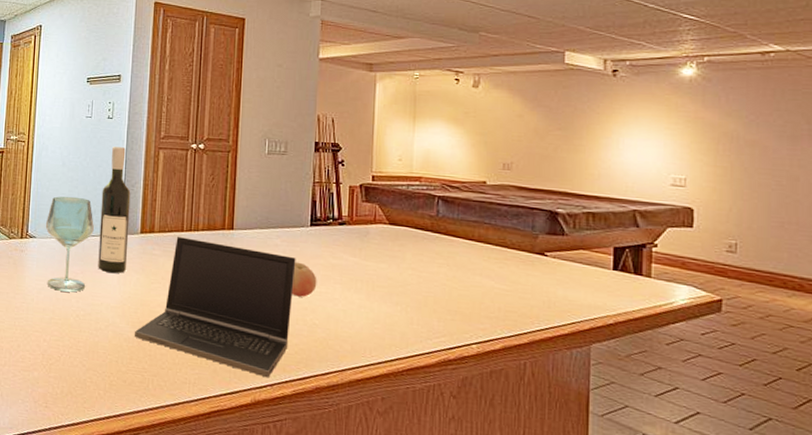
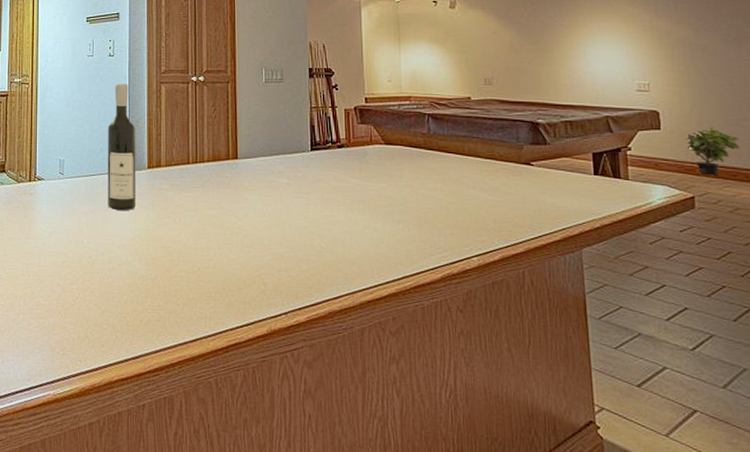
wine glass: present [45,196,94,292] -> none [53,136,101,233]
laptop computer: present [135,236,296,378] -> none [148,169,300,307]
fruit: present [292,262,317,297] -> none [298,187,322,222]
potted plant: none [720,228,781,280] -> present [686,126,740,176]

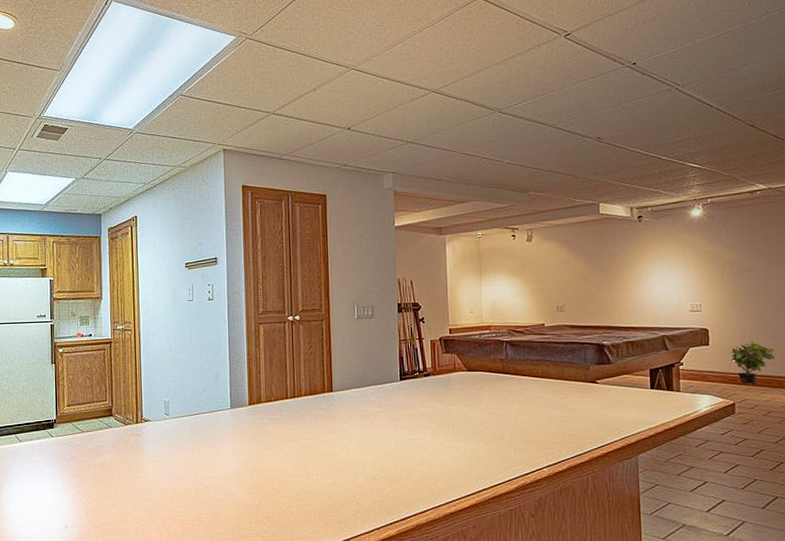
bottle: present [107,84,137,211] -> none [209,326,239,446]

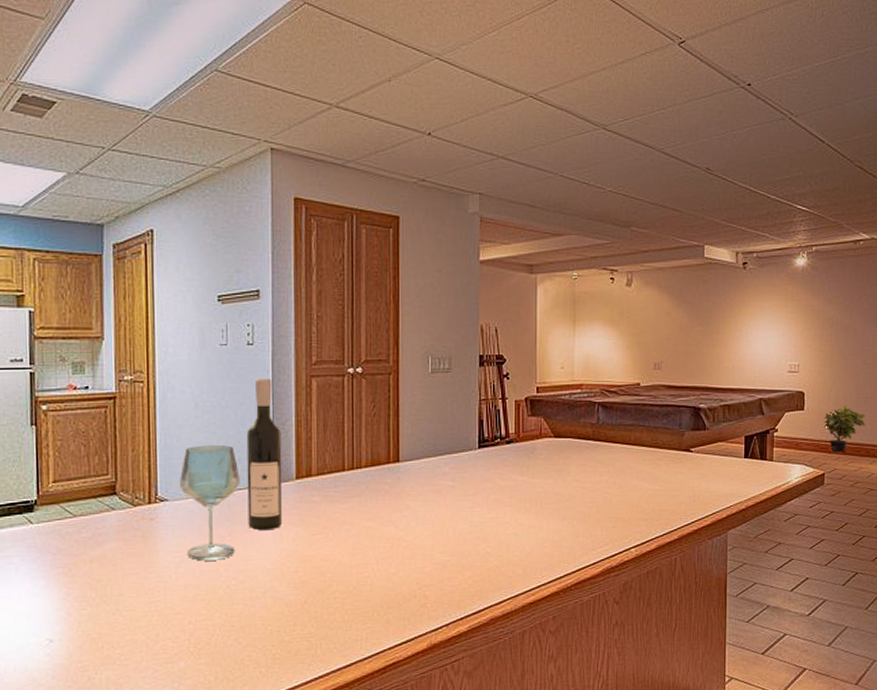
wine glass: none [158,377,205,469] -> present [179,444,240,561]
bottle: none [209,326,239,446] -> present [246,379,283,531]

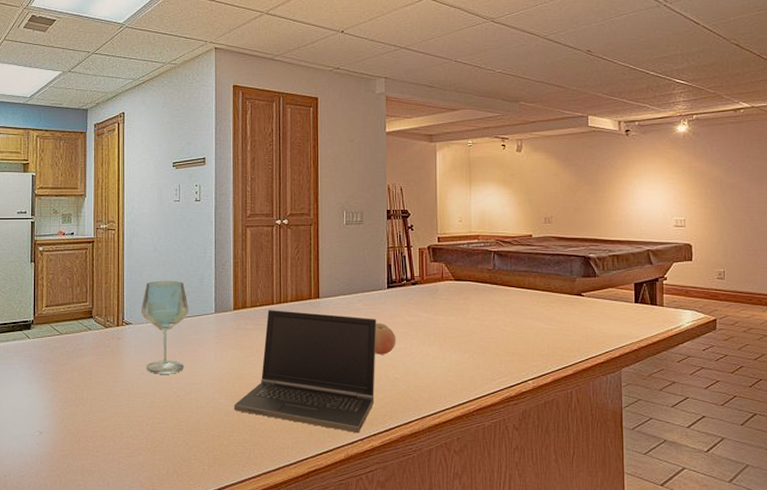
bottle: present [246,379,283,531] -> none [194,228,223,352]
laptop computer: none [297,476,466,618] -> present [234,309,377,434]
fruit: none [463,489,488,526] -> present [375,323,396,355]
potted plant: present [823,405,865,453] -> none [712,257,756,300]

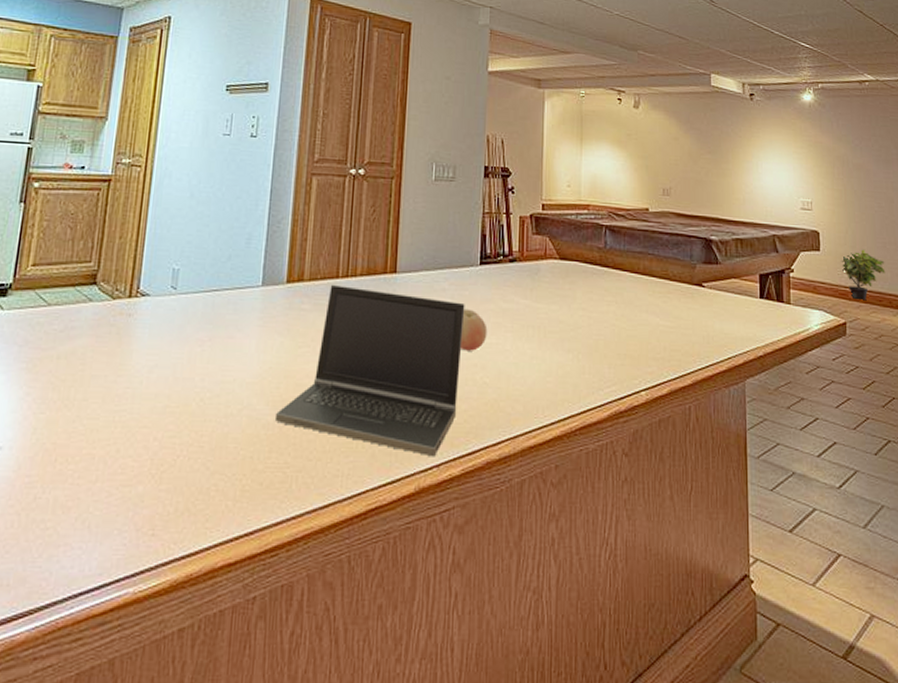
wine glass: present [141,280,189,374] -> none [162,237,228,368]
potted plant: none [712,257,756,300] -> present [841,249,886,301]

